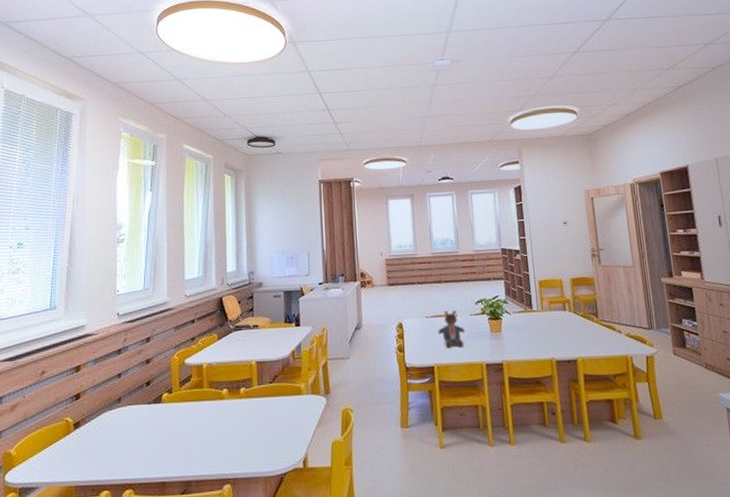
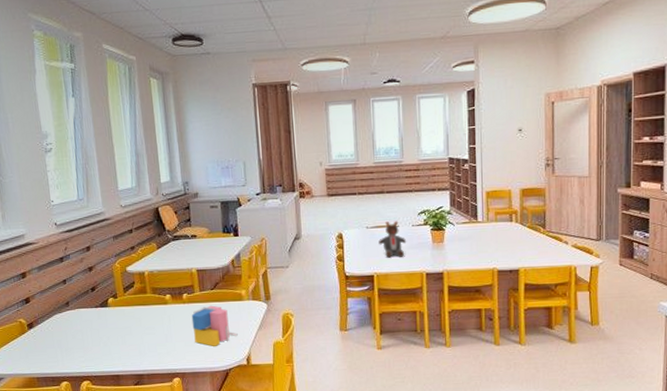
toy blocks: none [247,400,295,447] -> present [191,305,238,346]

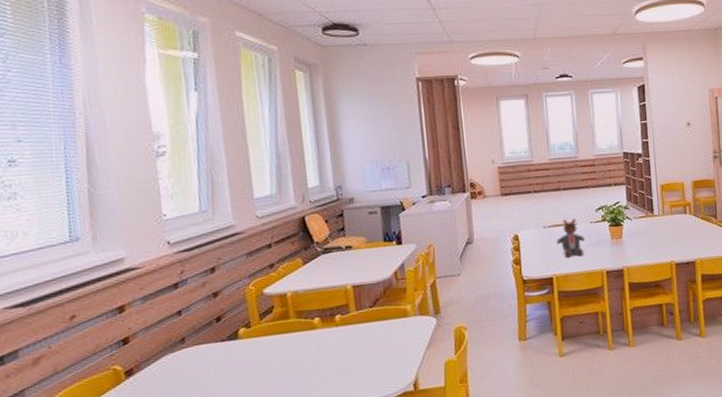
toy blocks: present [191,305,238,346] -> none [346,325,403,374]

